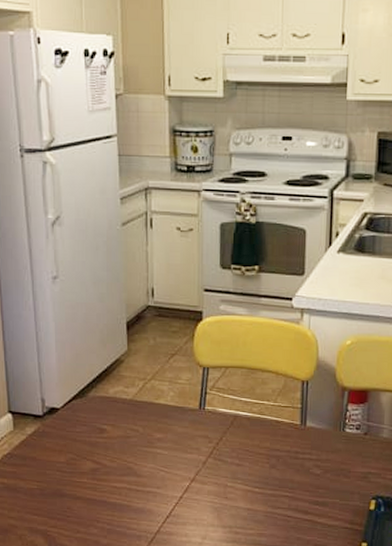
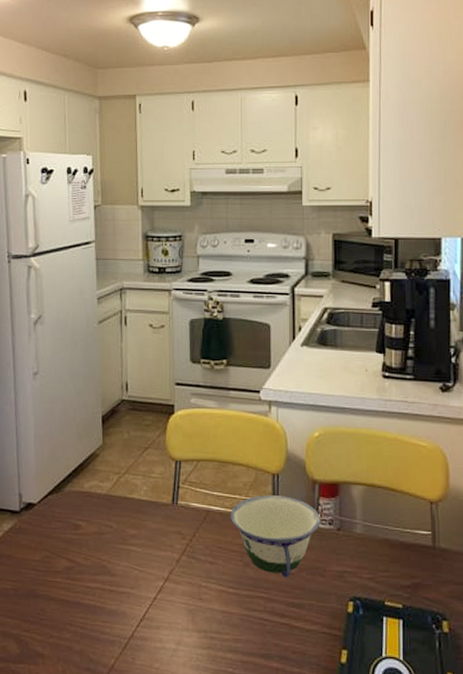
bowl: none [257,401,348,478] -> present [230,495,320,578]

